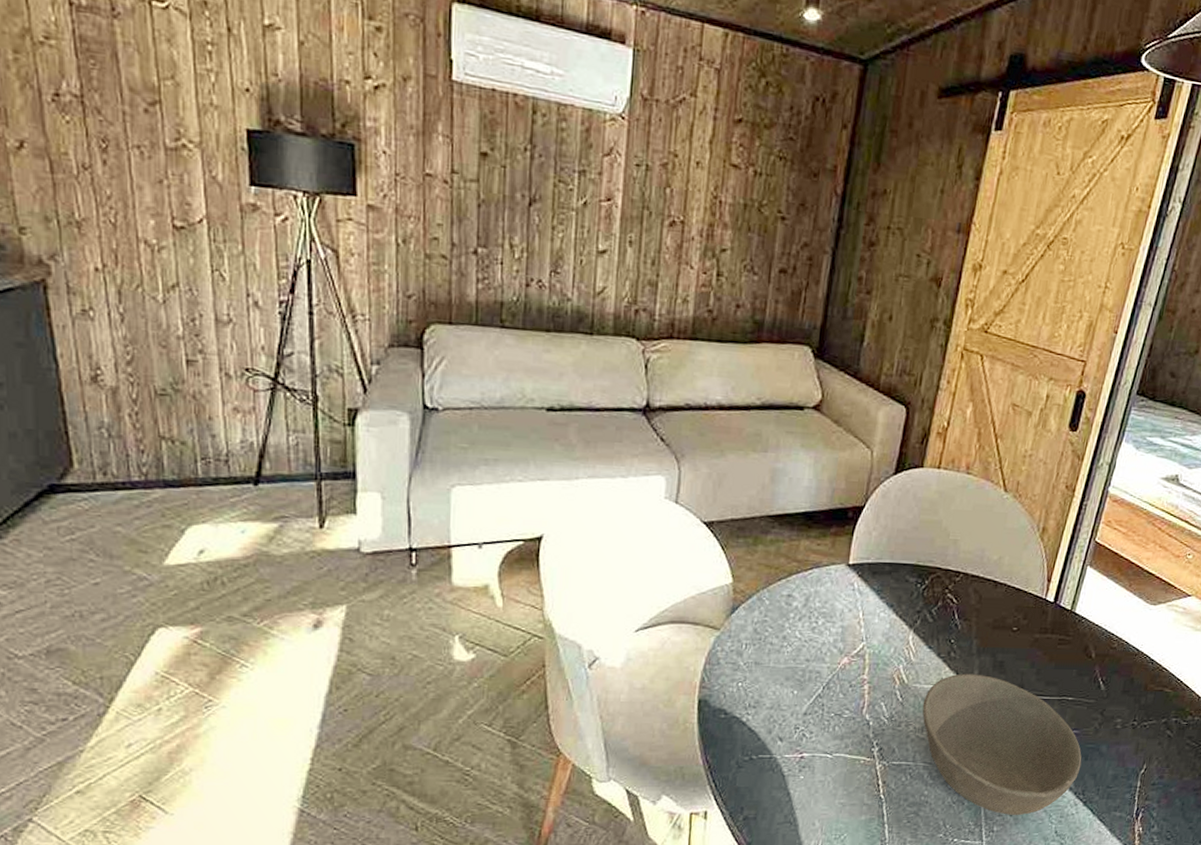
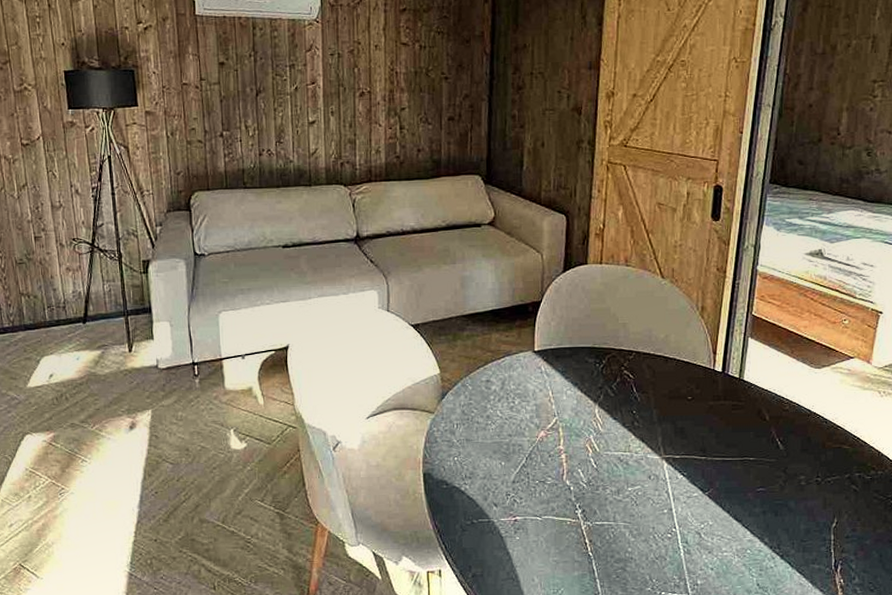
bowl: present [922,673,1082,816] -> none [615,440,772,570]

